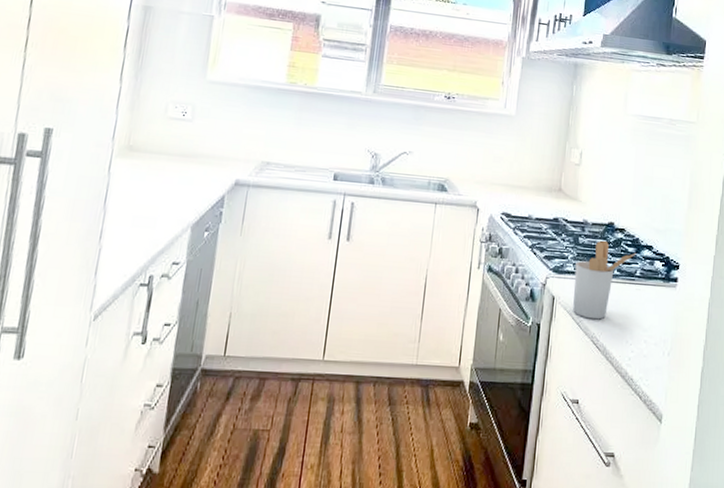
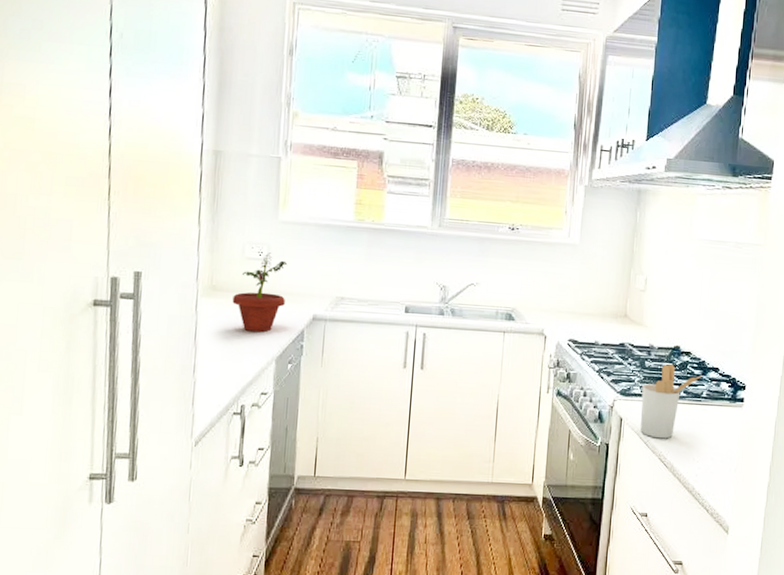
potted plant: none [149,113,213,196] -> present [232,252,288,332]

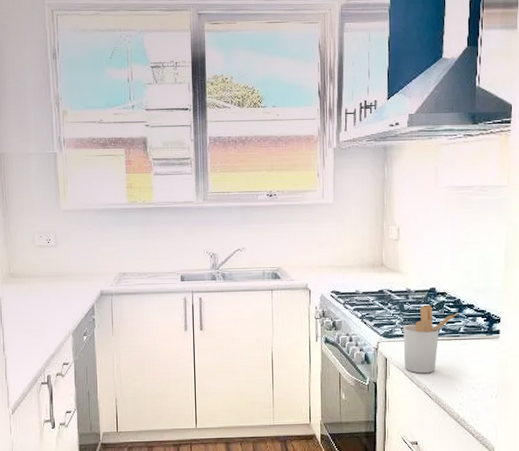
potted plant: present [232,252,288,332] -> none [29,239,75,310]

